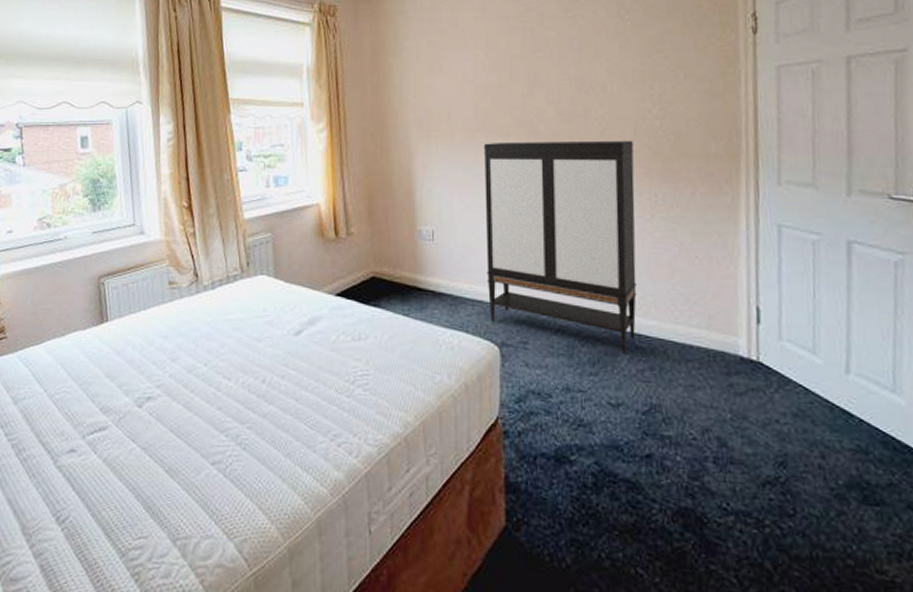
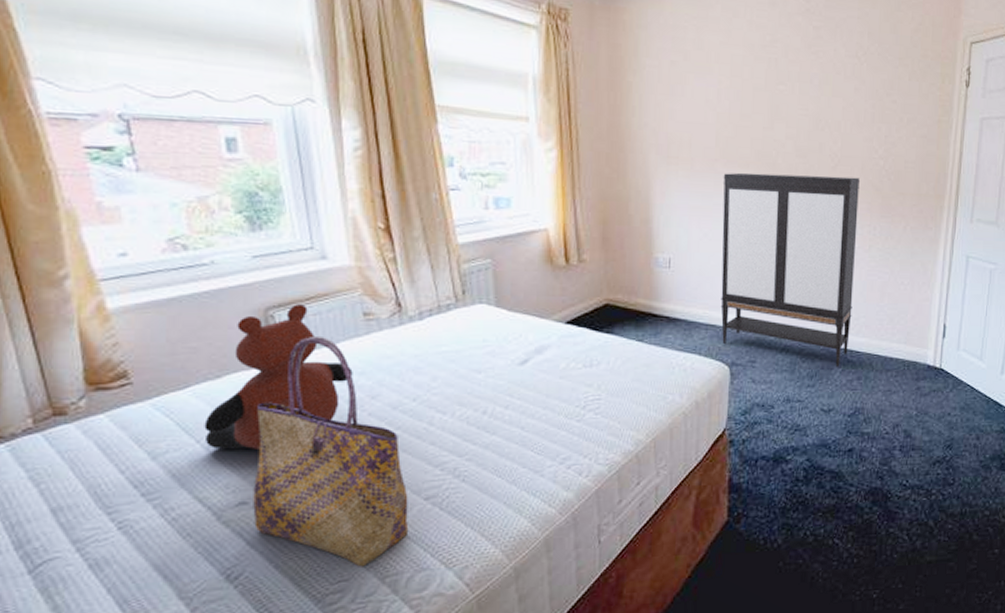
teddy bear: none [50,273,159,403] -> present [204,304,353,451]
tote bag: none [79,301,198,526] -> present [253,335,409,567]

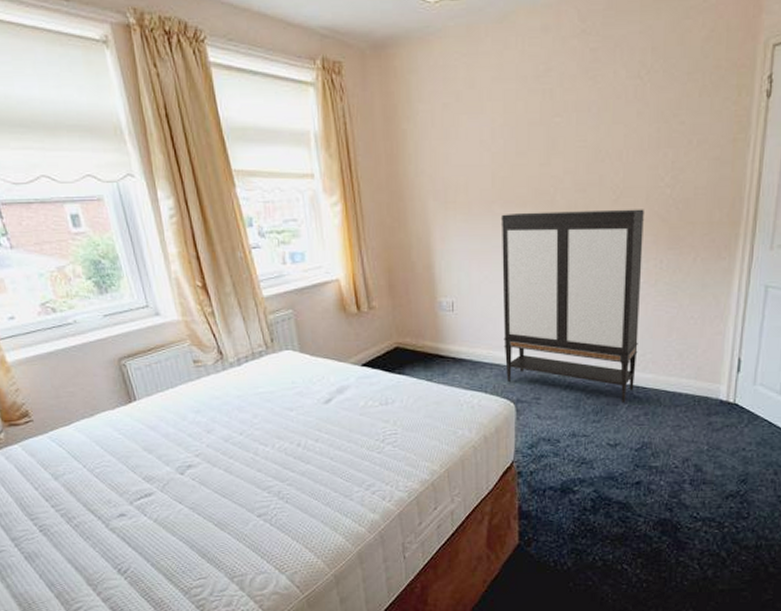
teddy bear: present [204,304,353,451] -> none [87,355,191,474]
tote bag: present [253,335,409,567] -> none [123,380,248,568]

